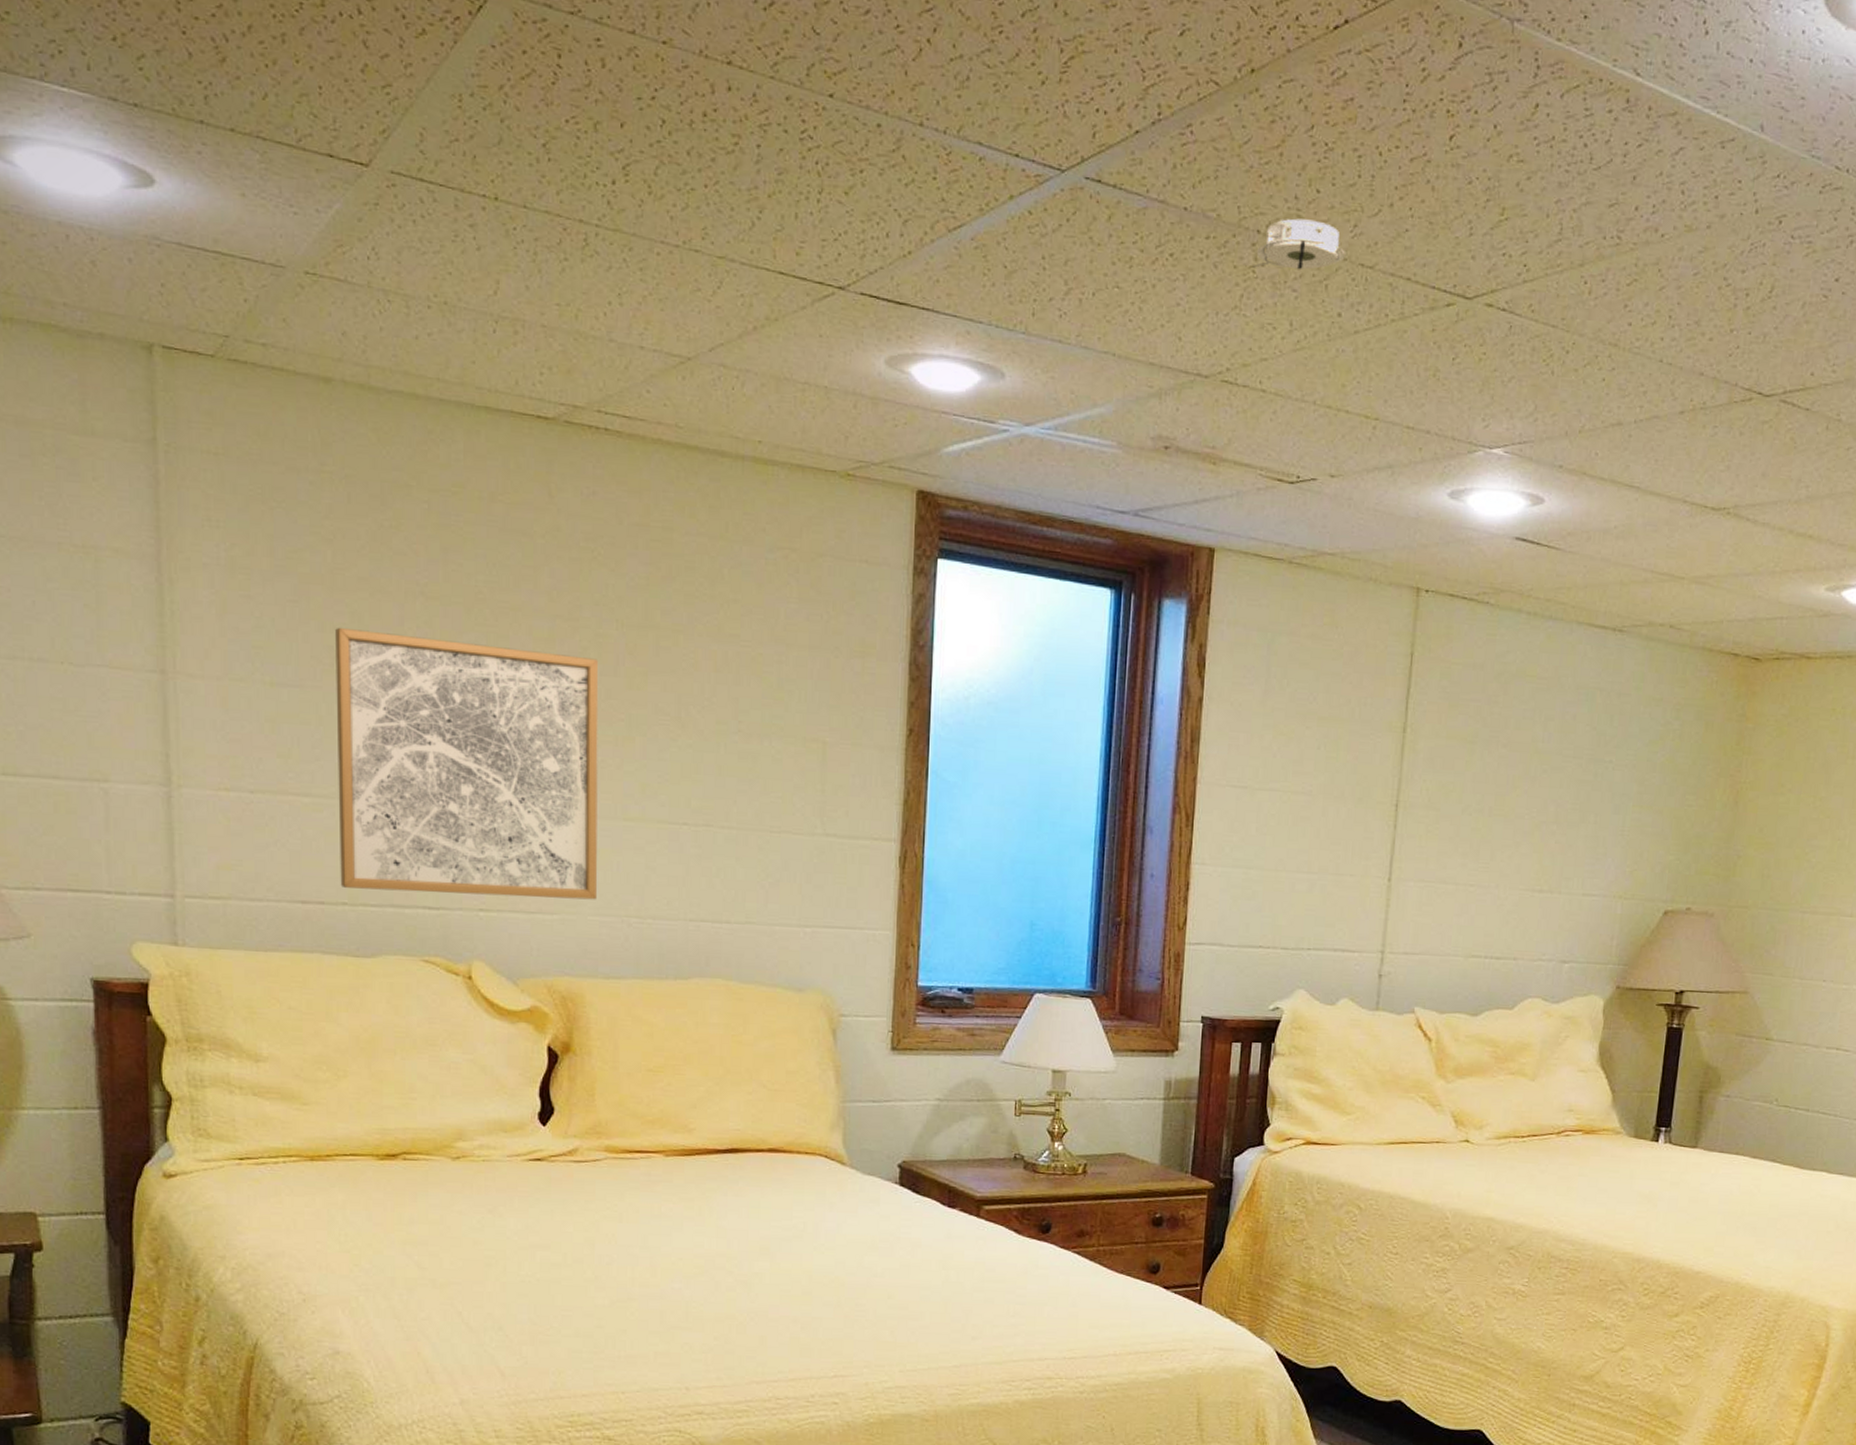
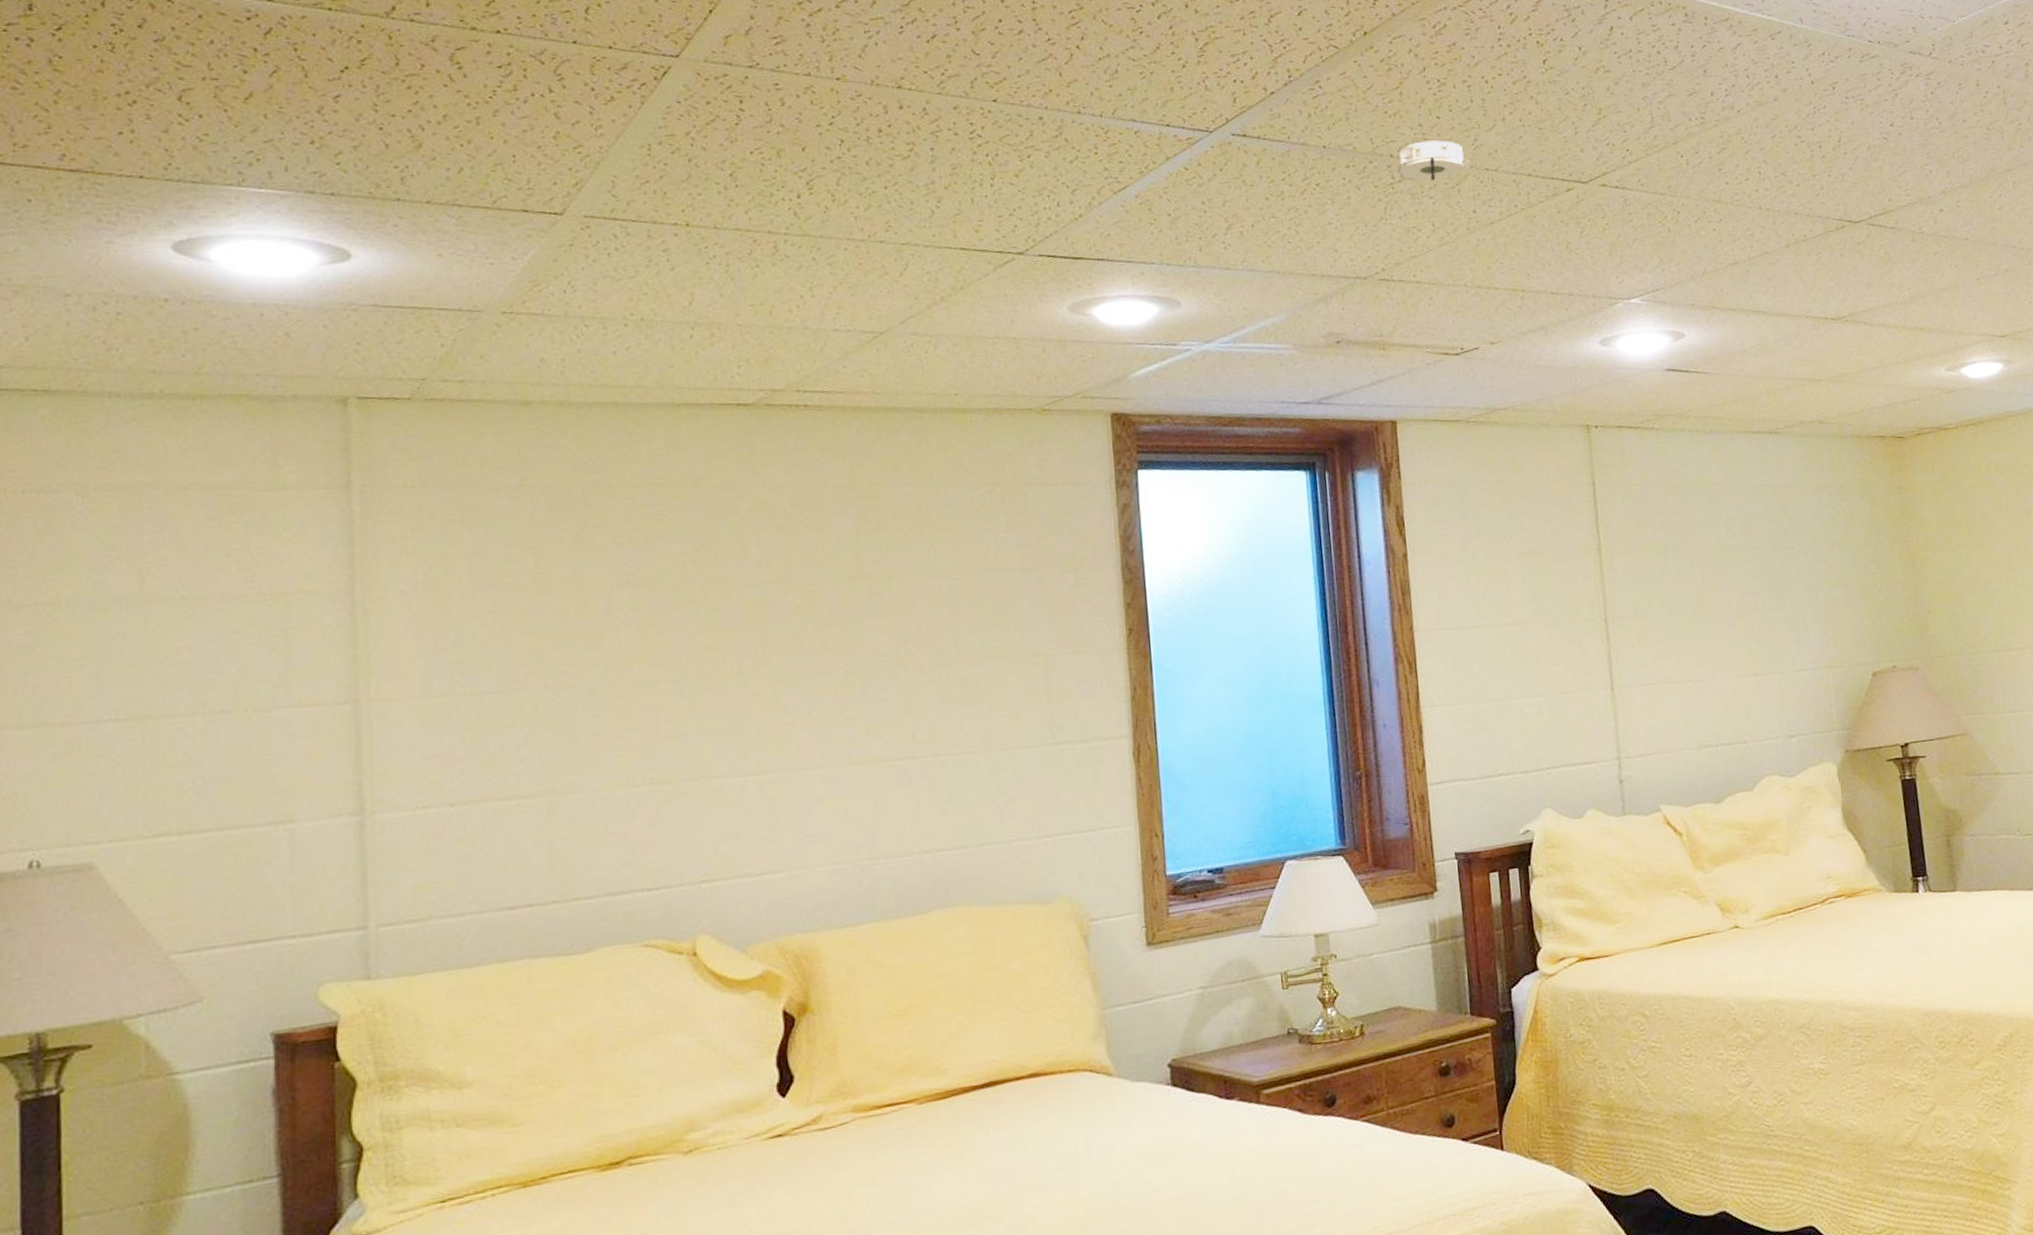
wall art: present [335,627,599,900] -> none [539,614,827,885]

